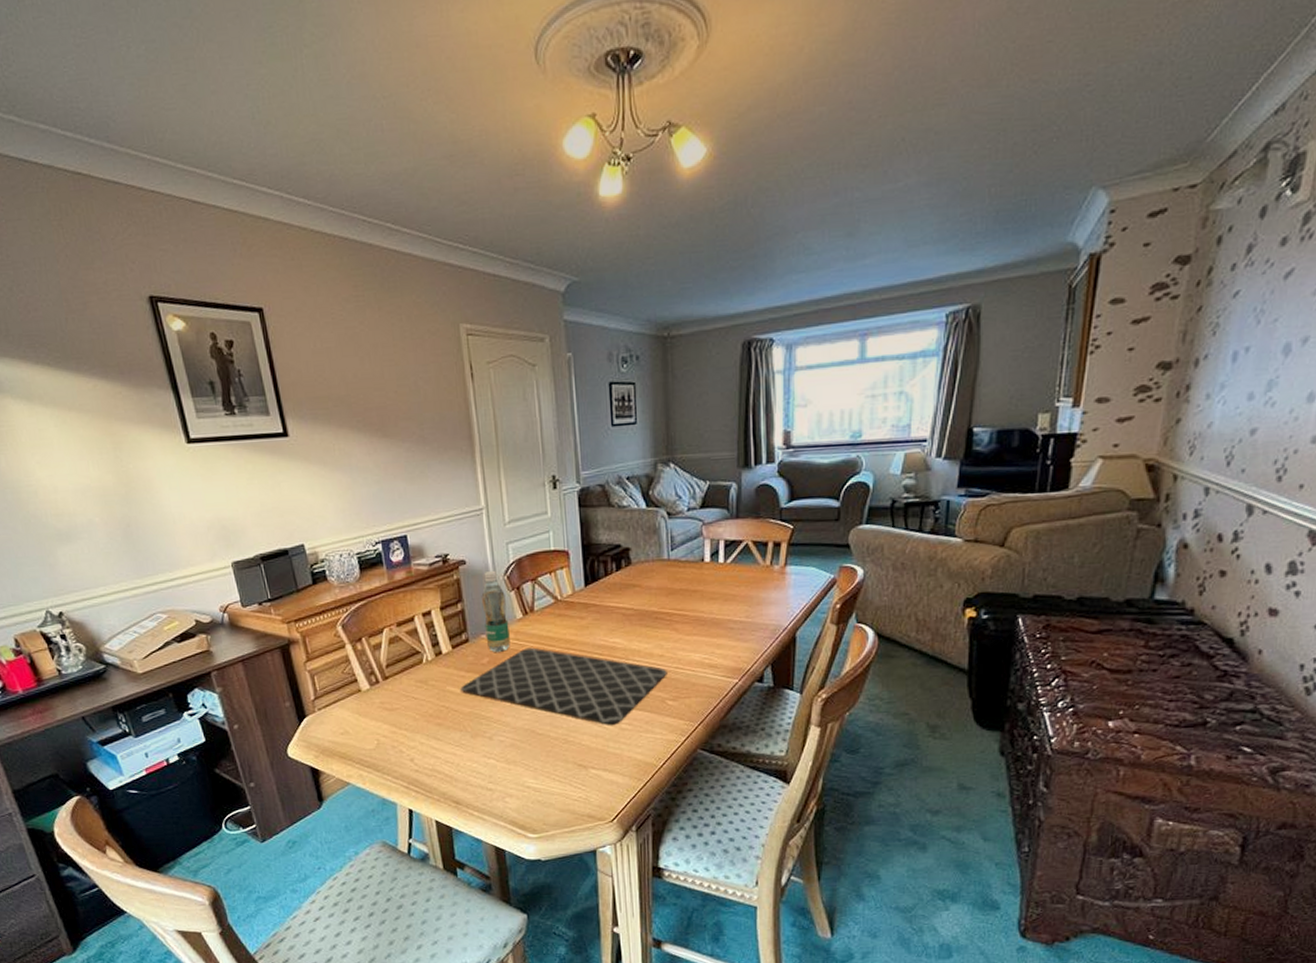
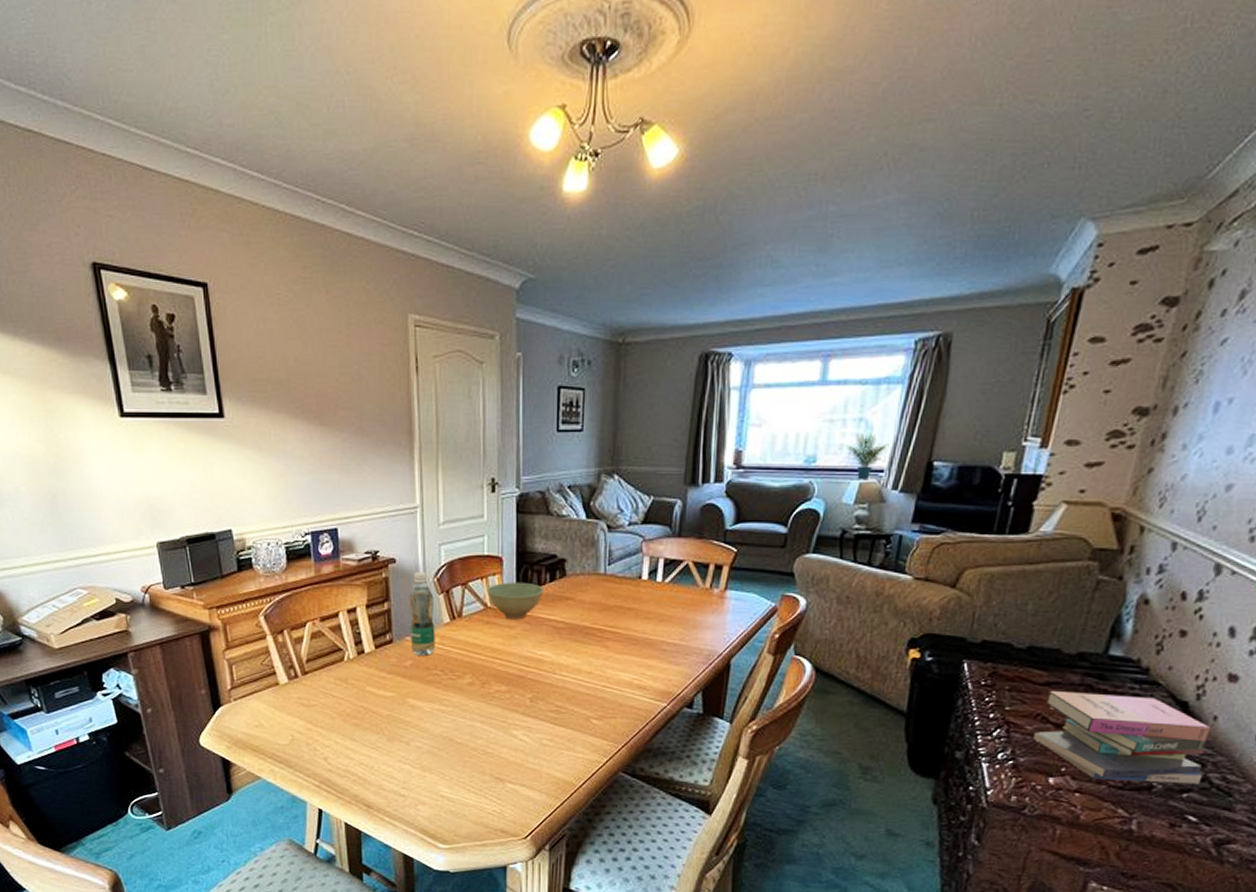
placemat: present [460,647,667,725] -> none [381,653,594,740]
bowl: none [556,573,611,611] -> present [487,582,544,620]
potted plant: none [888,405,930,451] -> present [845,433,890,480]
books: none [1090,636,1257,720] -> present [1033,690,1211,785]

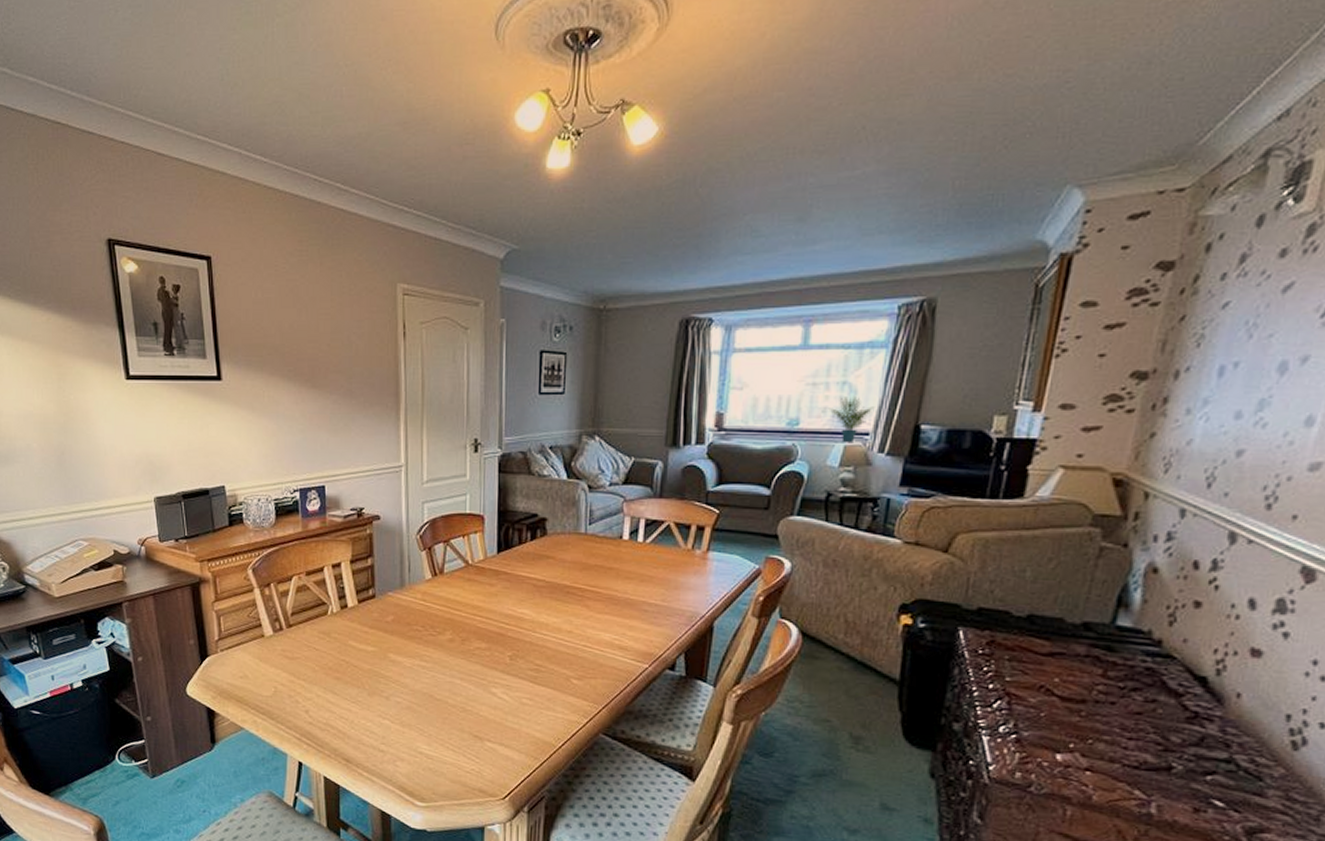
bottle: present [409,571,435,657] -> none [392,528,417,612]
bowl: present [487,582,544,620] -> none [468,540,524,578]
books: present [1033,690,1211,785] -> none [1037,661,1235,767]

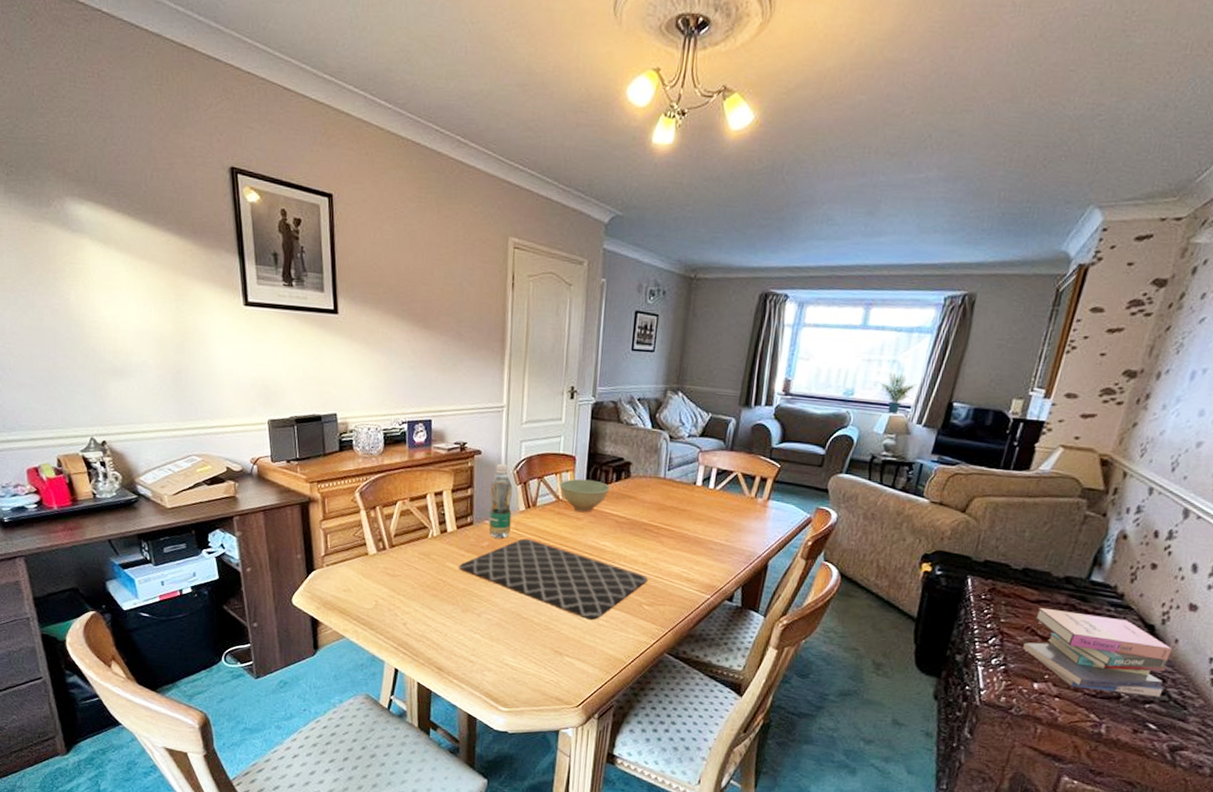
placemat: none [362,609,575,698] -> present [459,538,648,619]
bottle: none [392,528,417,612] -> present [488,463,513,539]
bowl: none [468,540,524,578] -> present [560,478,610,513]
books: none [1037,661,1235,767] -> present [1023,607,1173,697]

